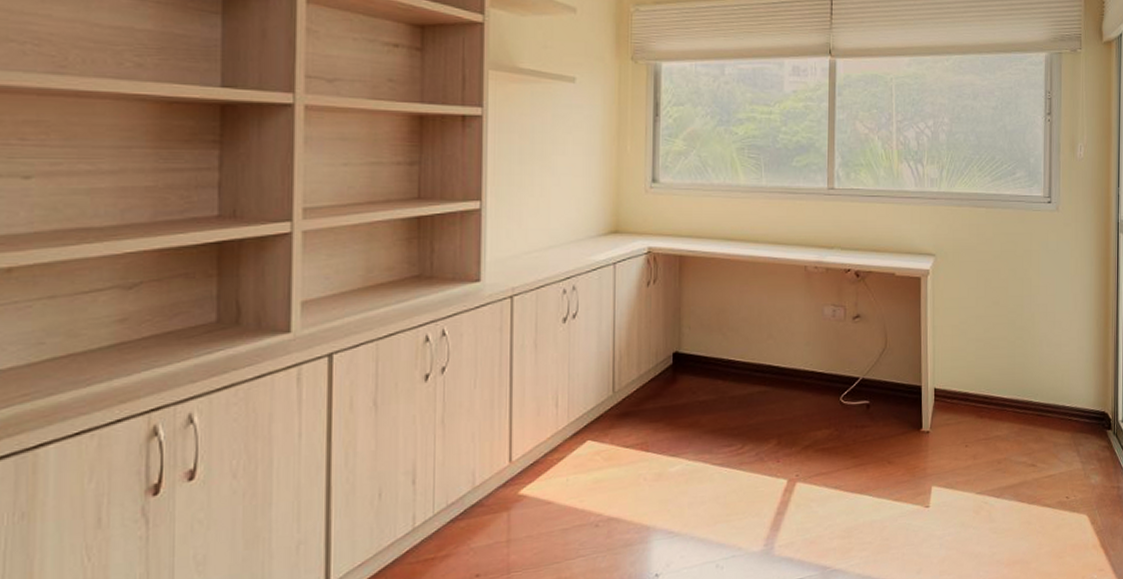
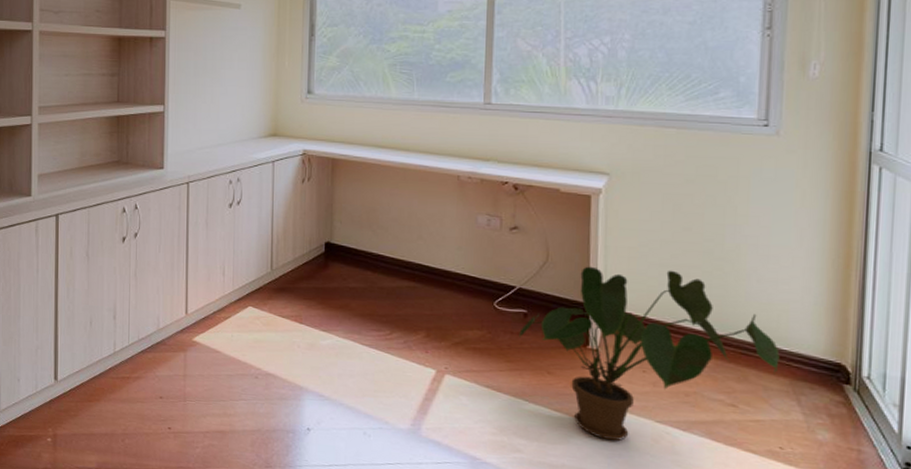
house plant: none [863,343,1064,521] -> present [519,266,780,441]

